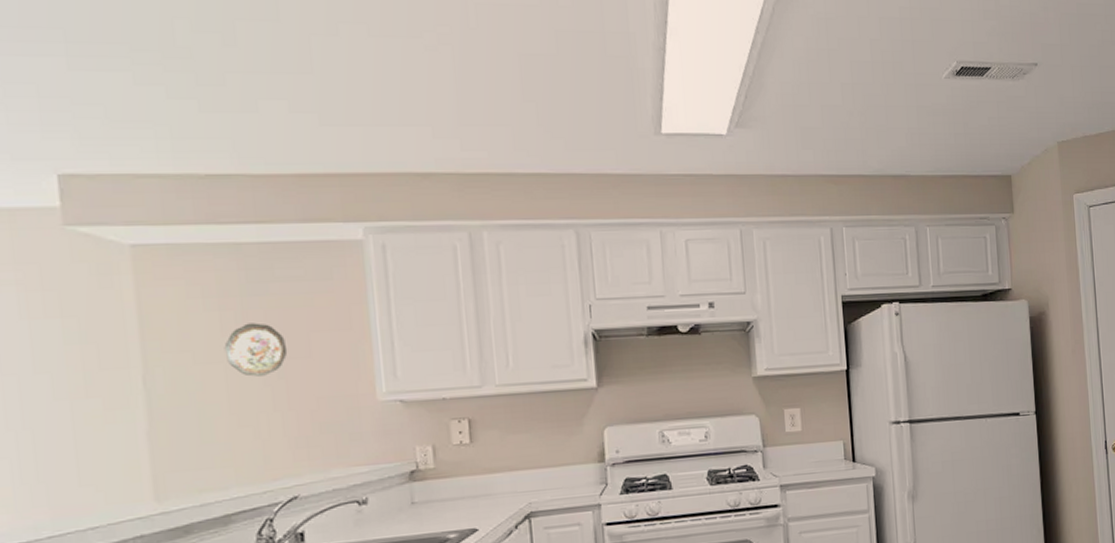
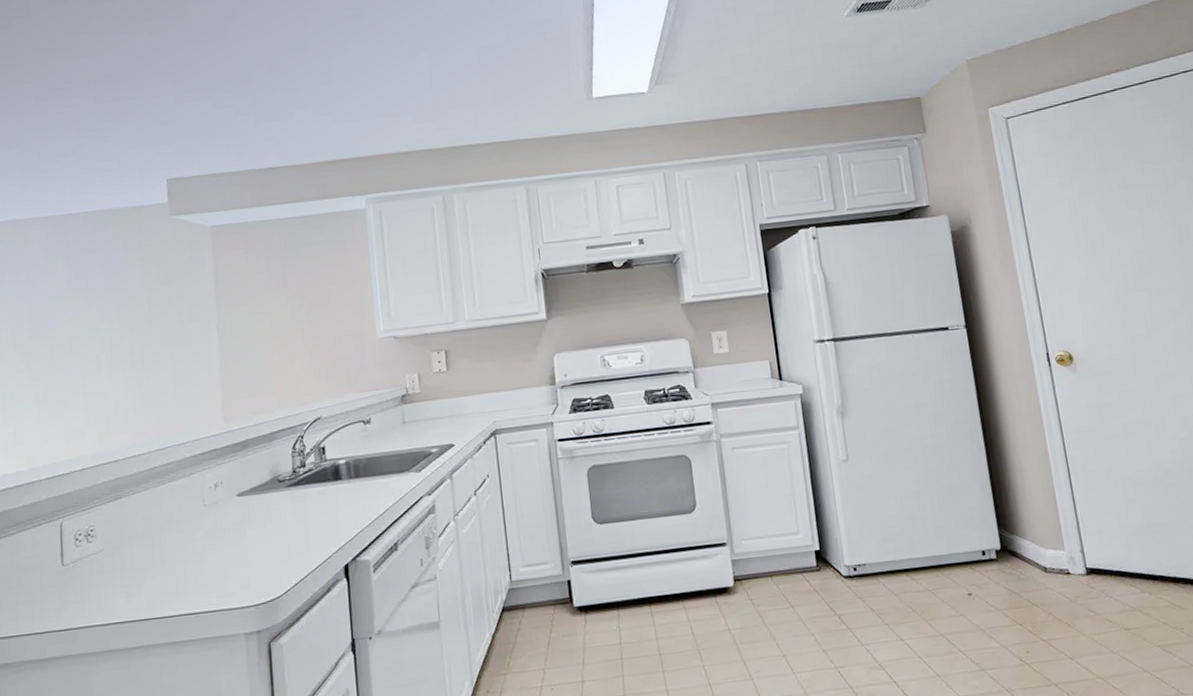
decorative plate: present [224,323,288,377] -> none [270,279,314,322]

